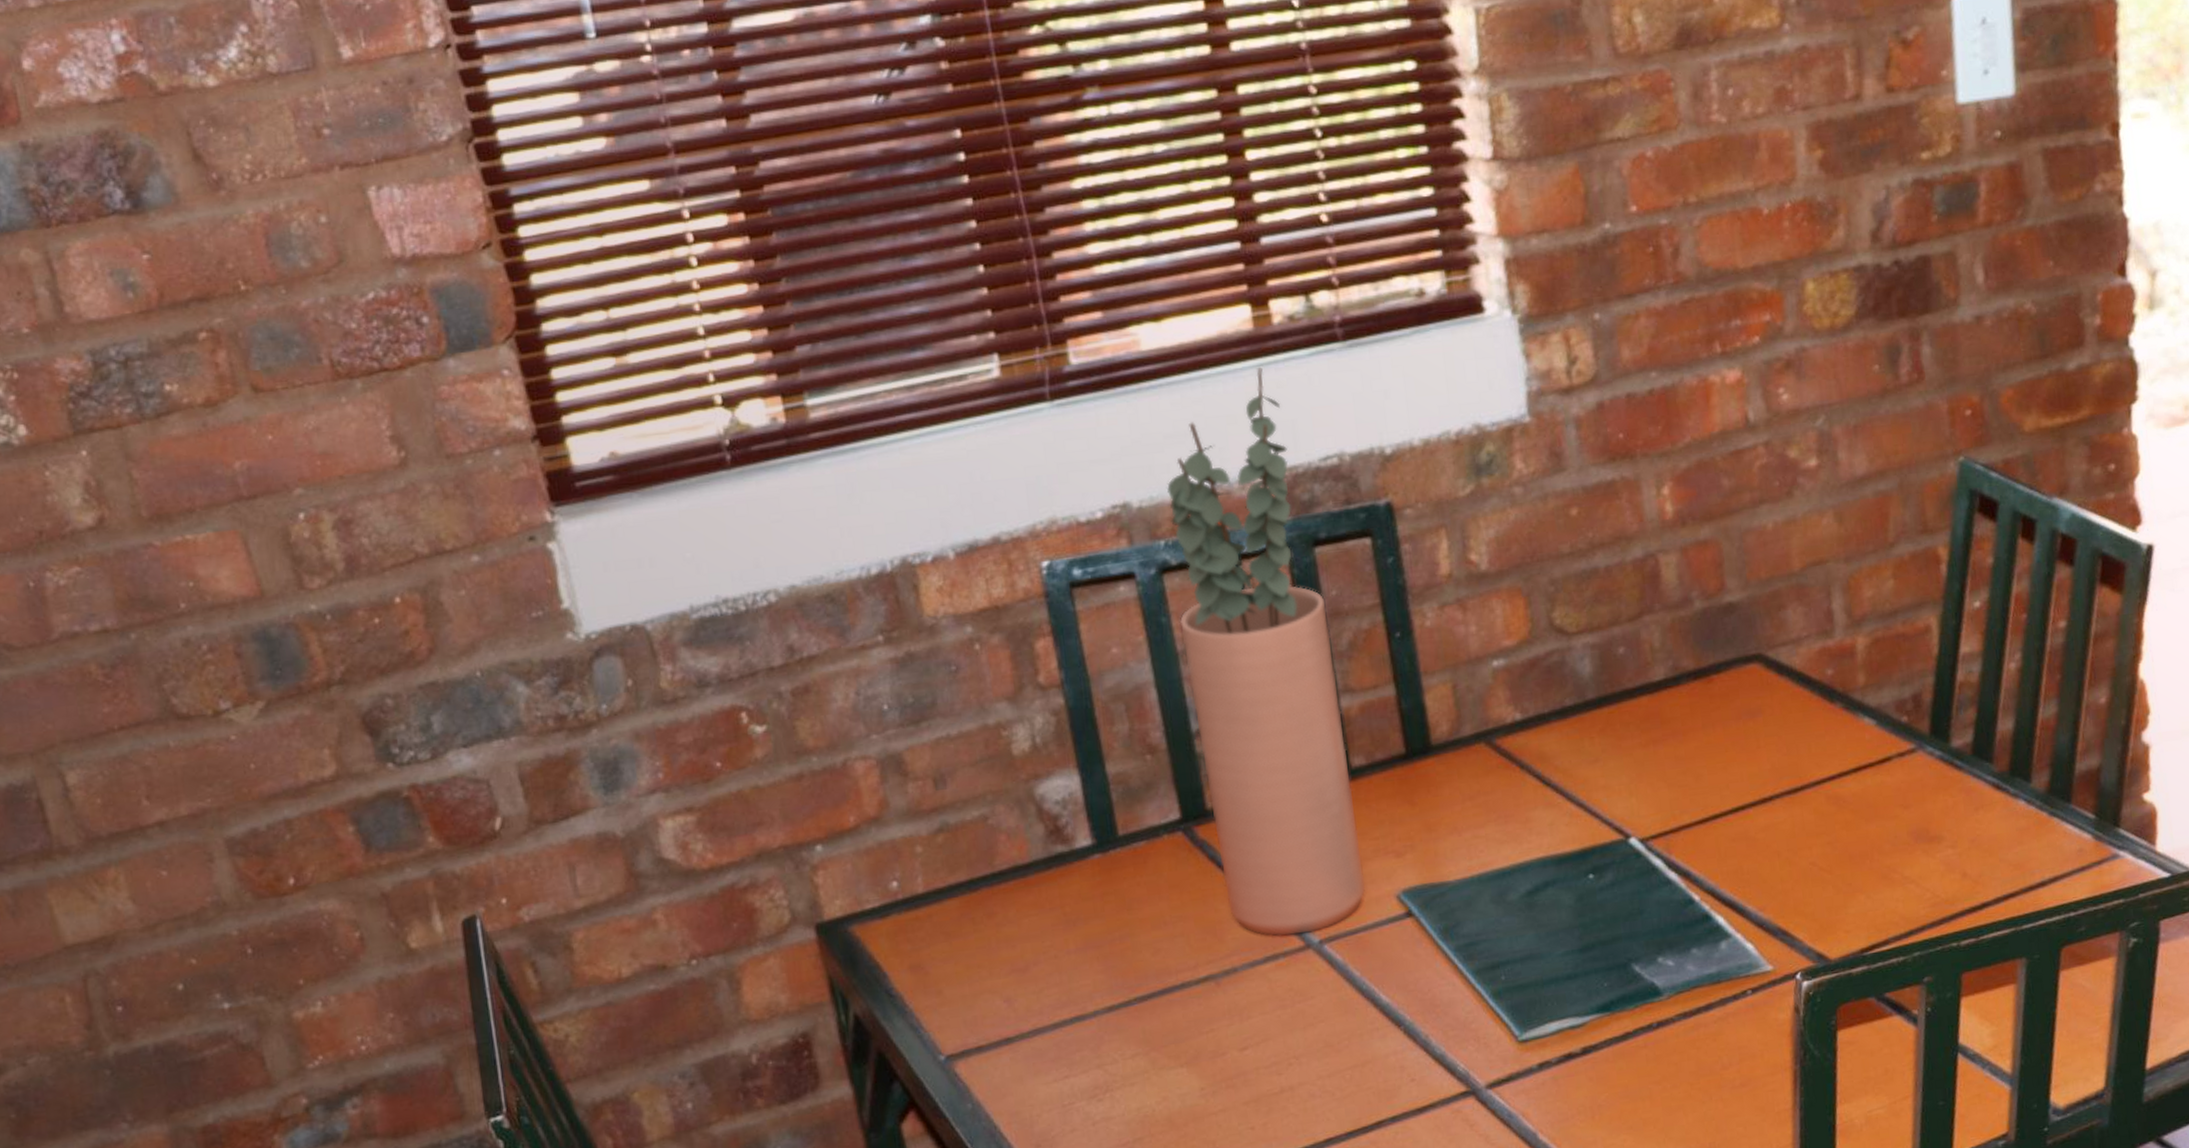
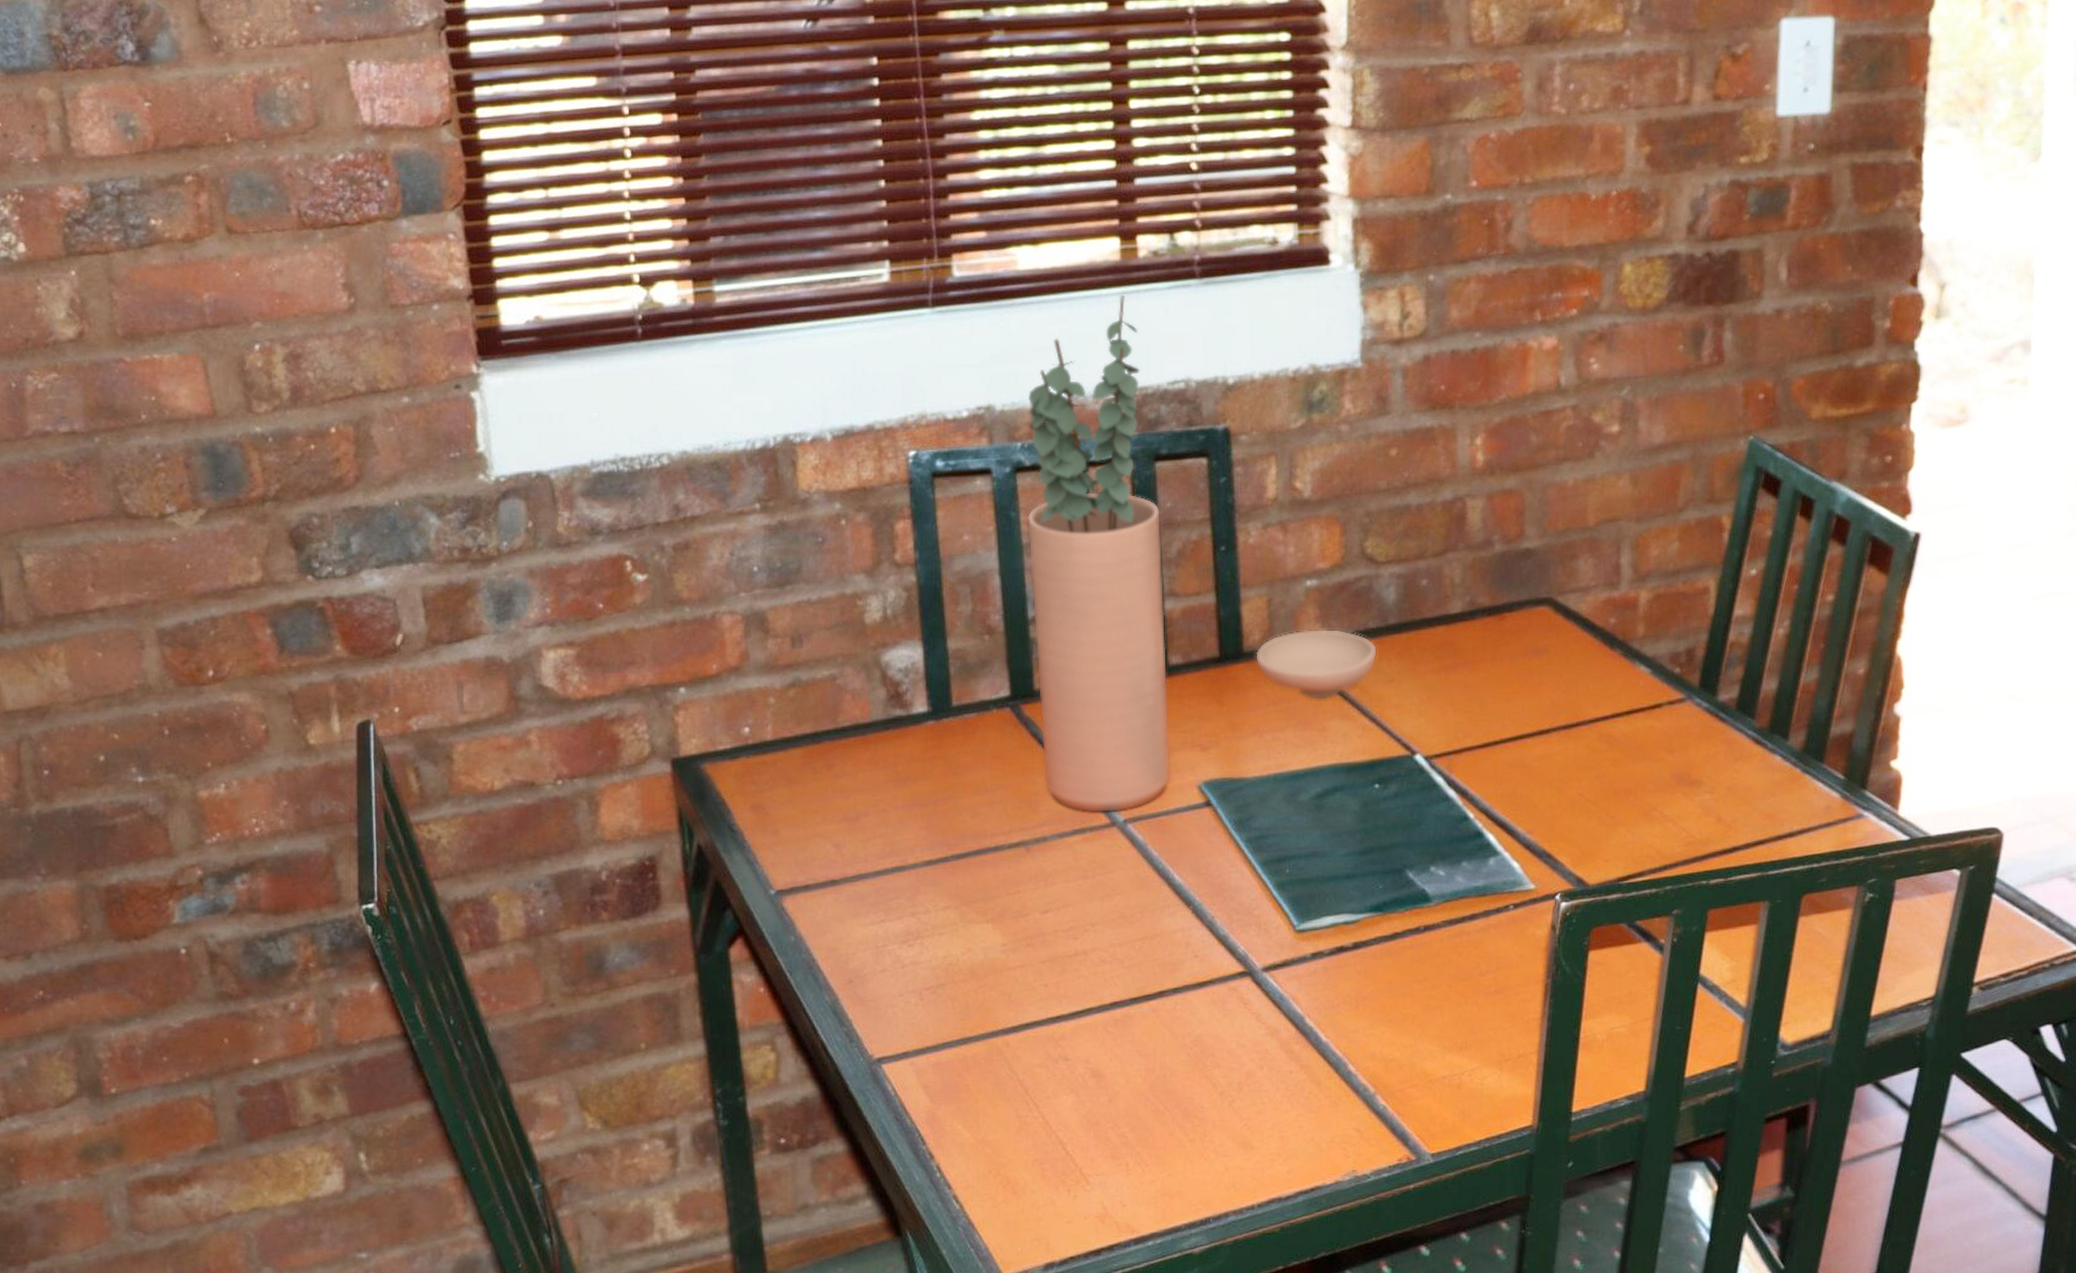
bowl: none [1444,710,1578,789] -> present [1254,628,1377,699]

